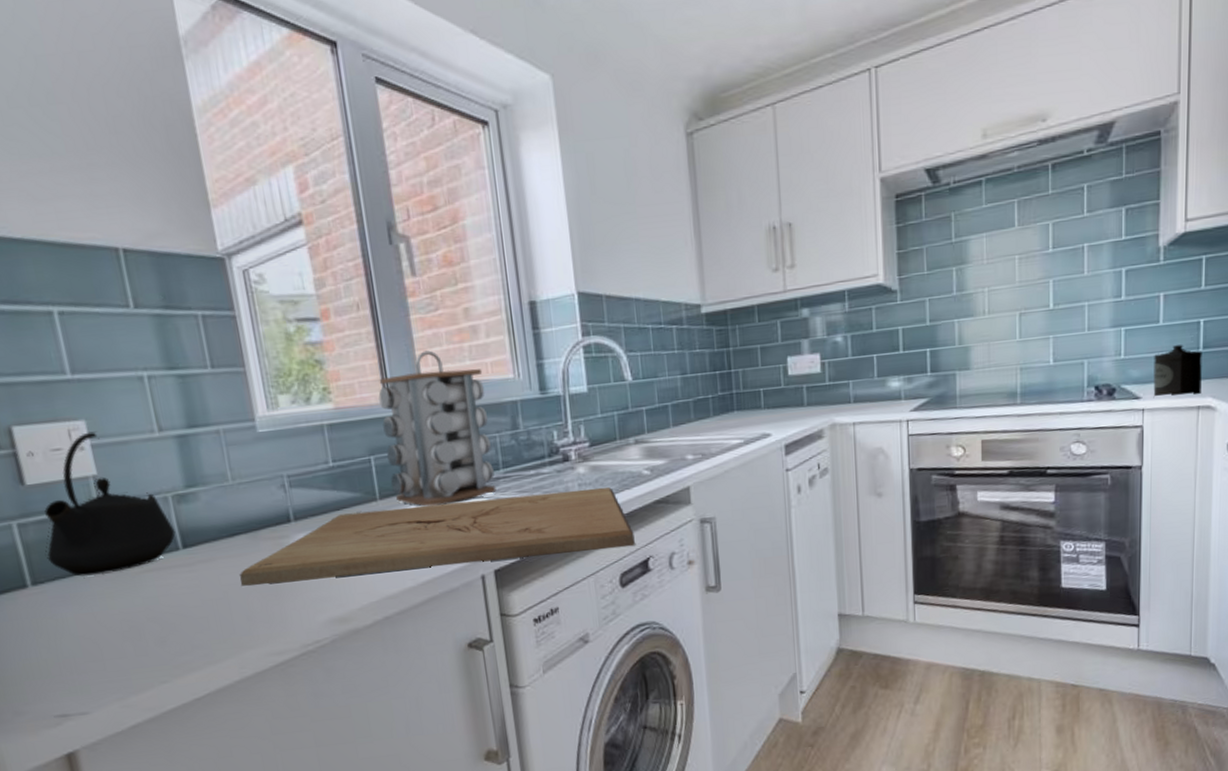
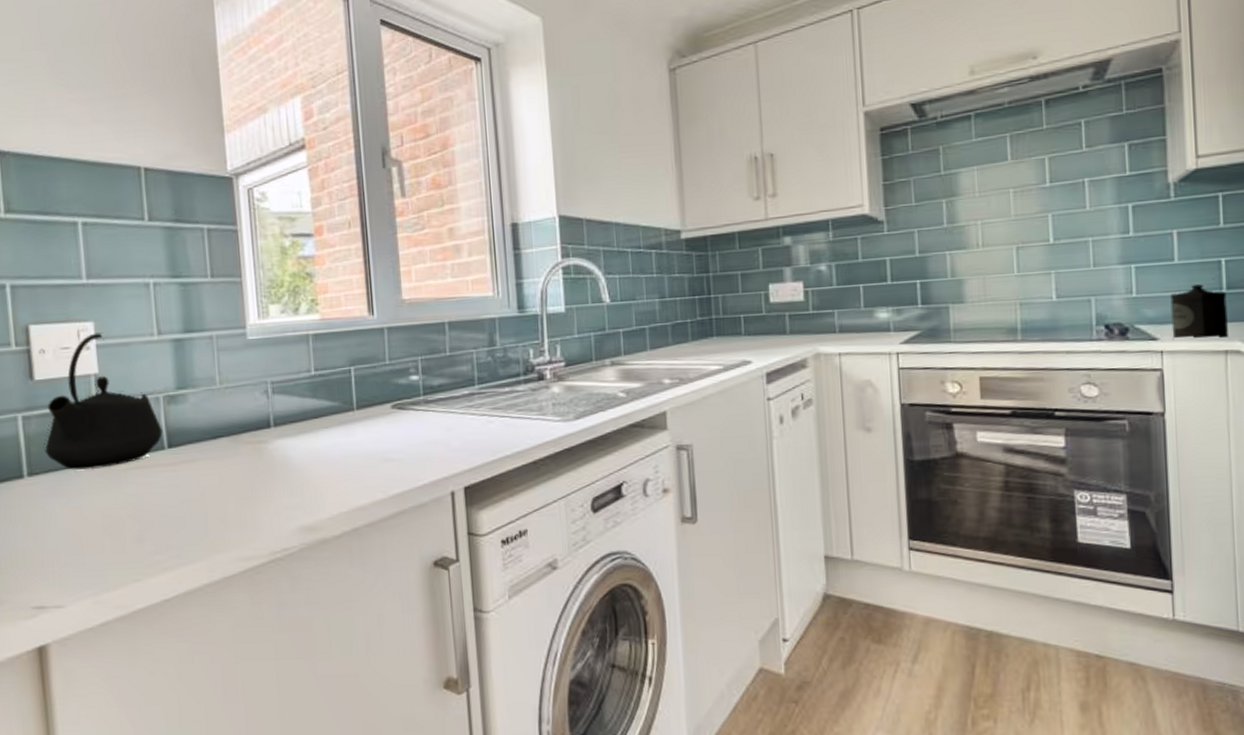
cutting board: present [239,487,636,586] -> none [217,408,610,489]
spice rack: present [378,350,496,506] -> none [362,267,470,419]

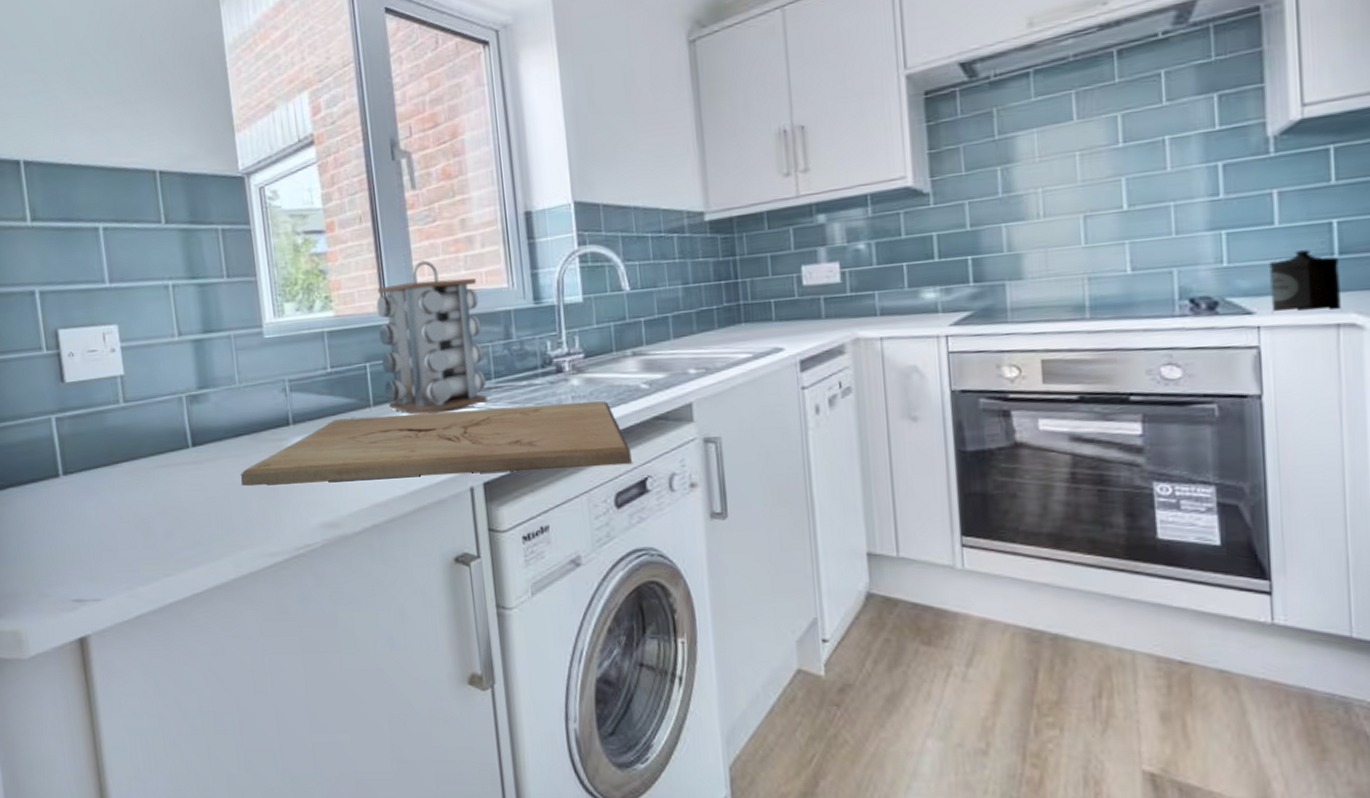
kettle: present [43,332,163,471] -> none [76,335,187,470]
cutting board: none [217,408,610,489] -> present [240,400,633,486]
spice rack: none [362,267,470,419] -> present [376,260,488,414]

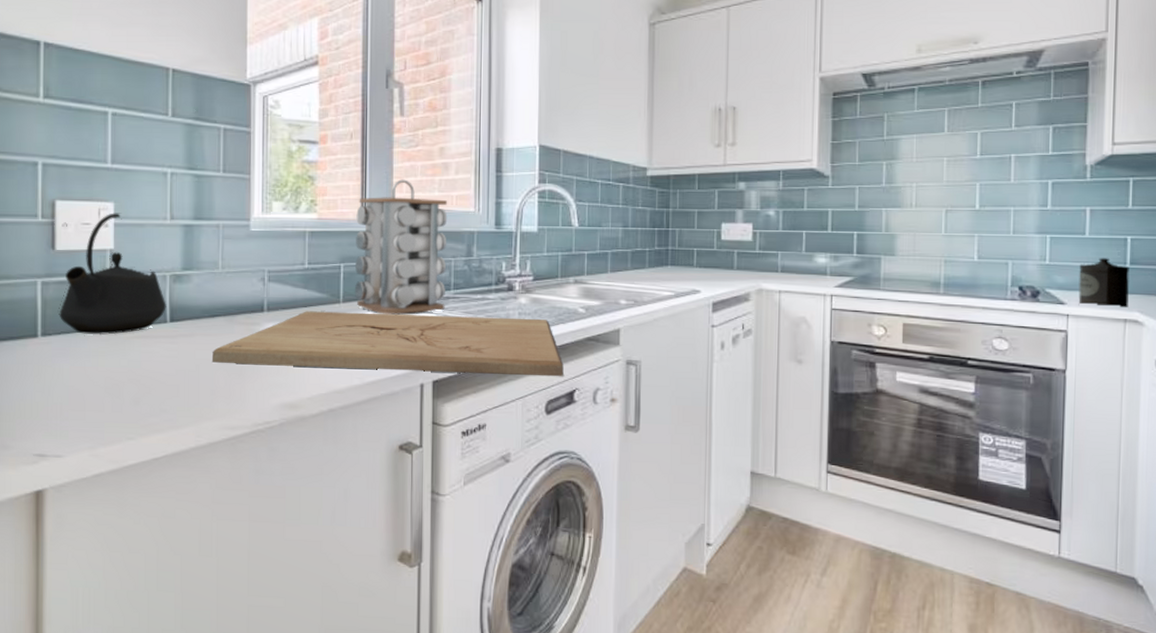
kettle: none [76,335,187,470] -> present [57,213,166,336]

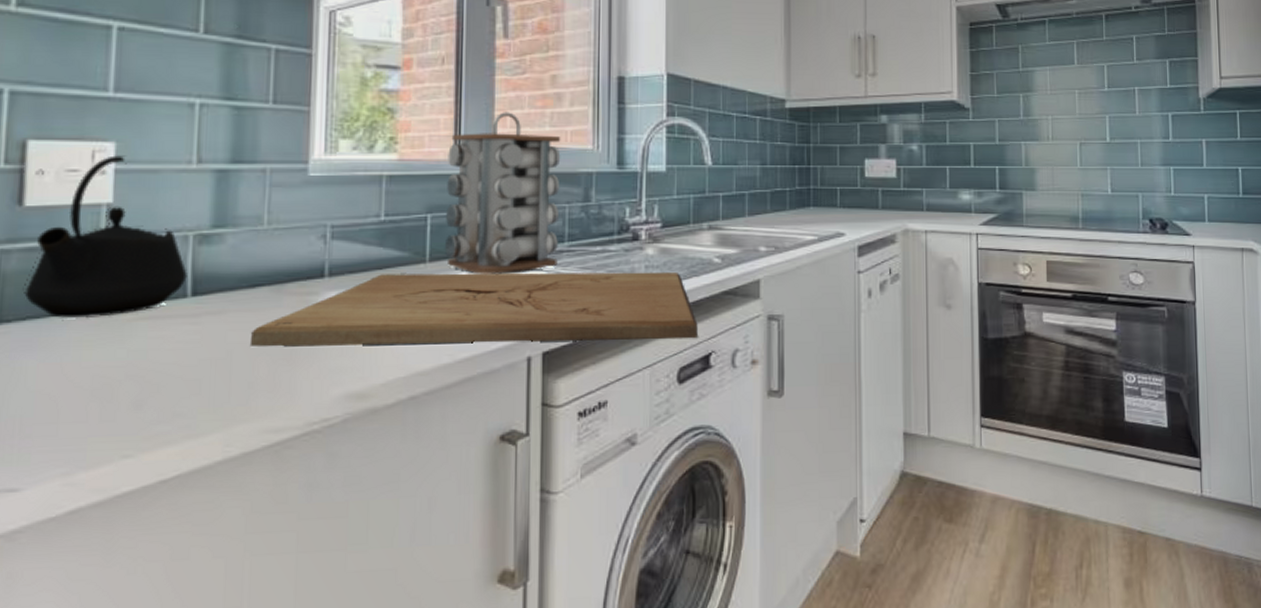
canister: present [1078,258,1129,308] -> none [1200,189,1244,238]

